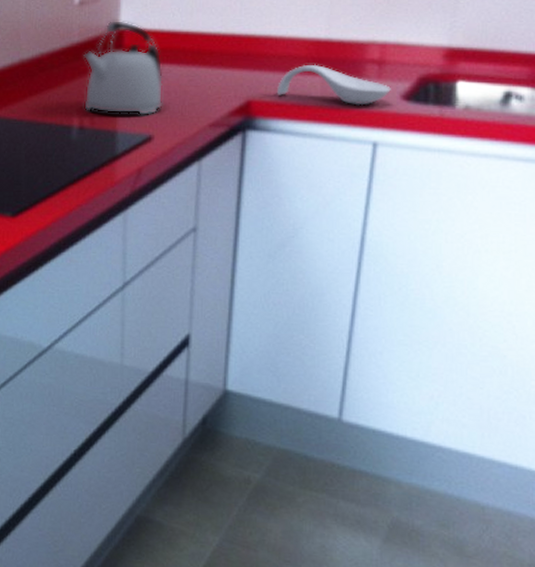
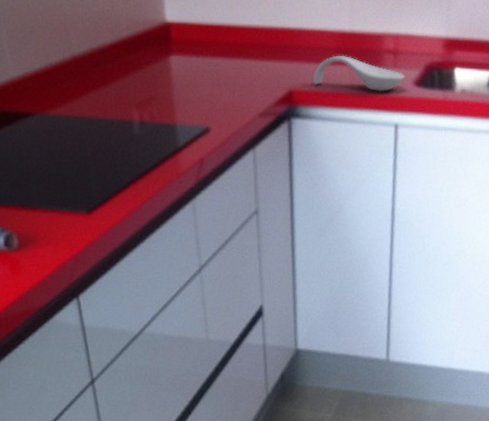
kettle: present [83,19,164,116] -> none [135,13,216,109]

